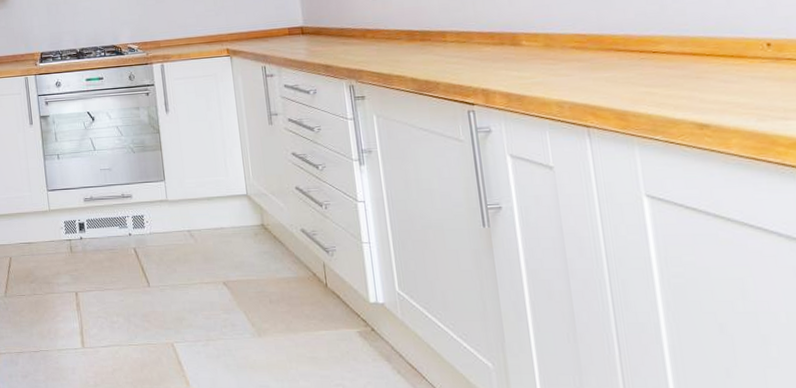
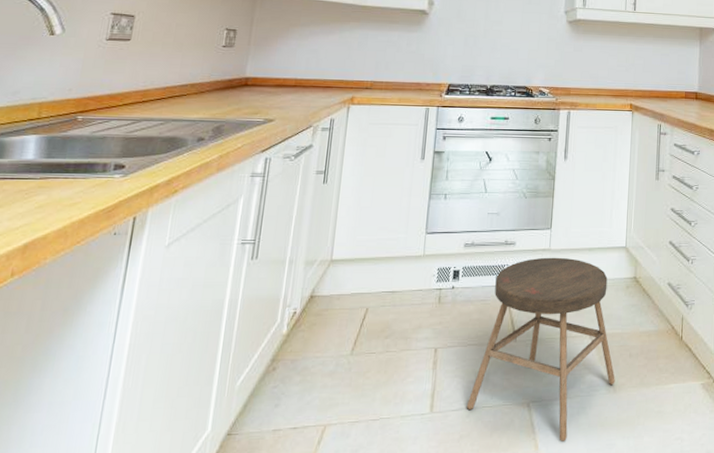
stool: none [113,207,258,380] -> present [466,257,615,442]

